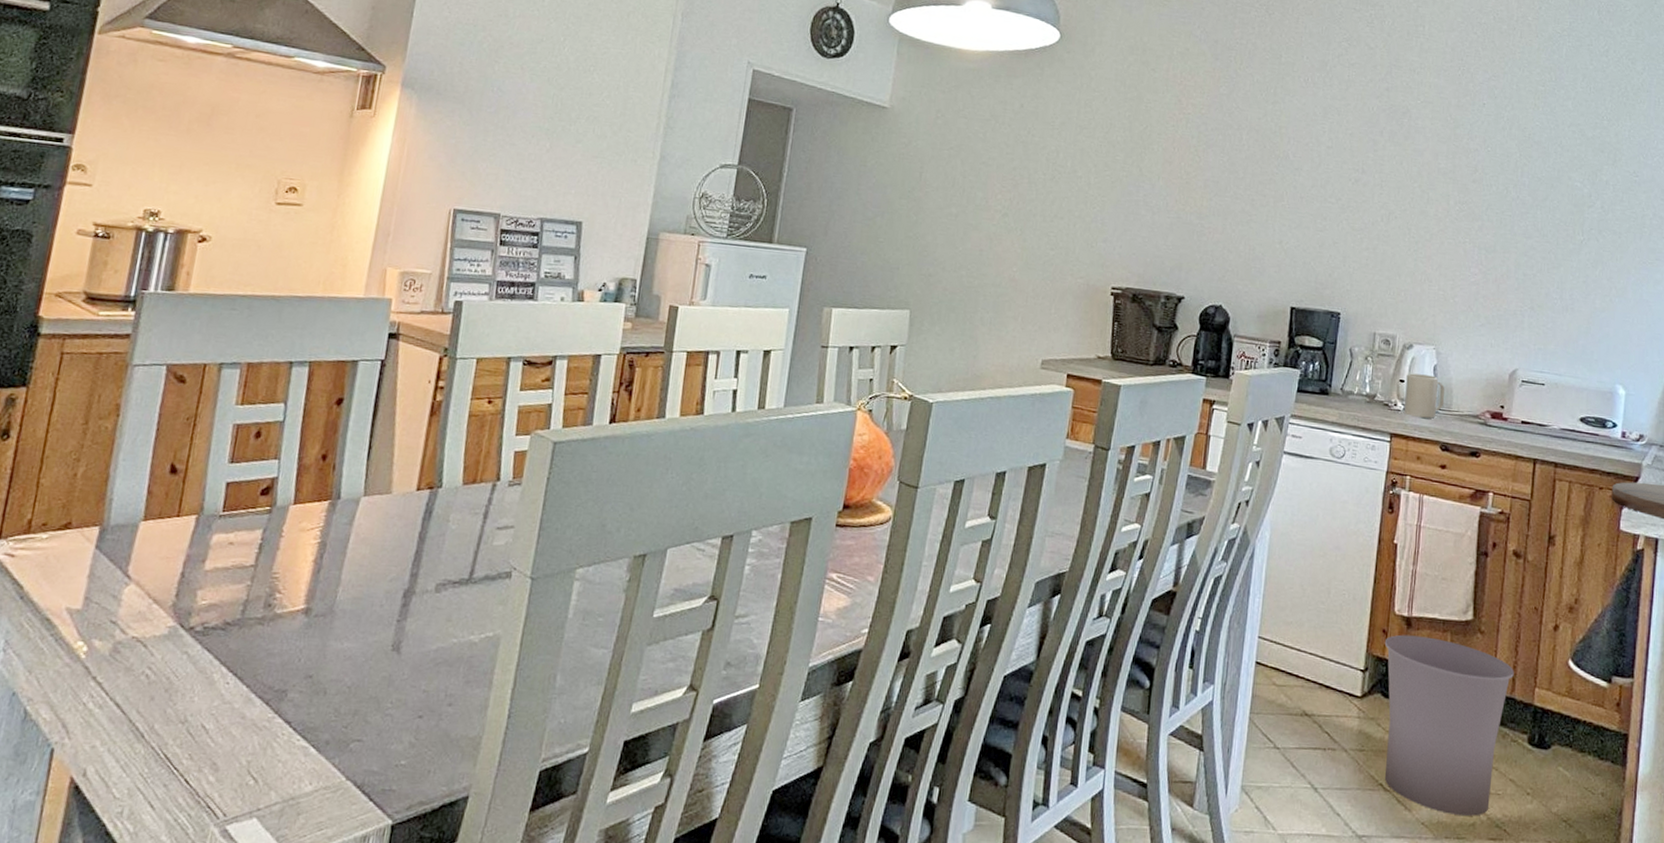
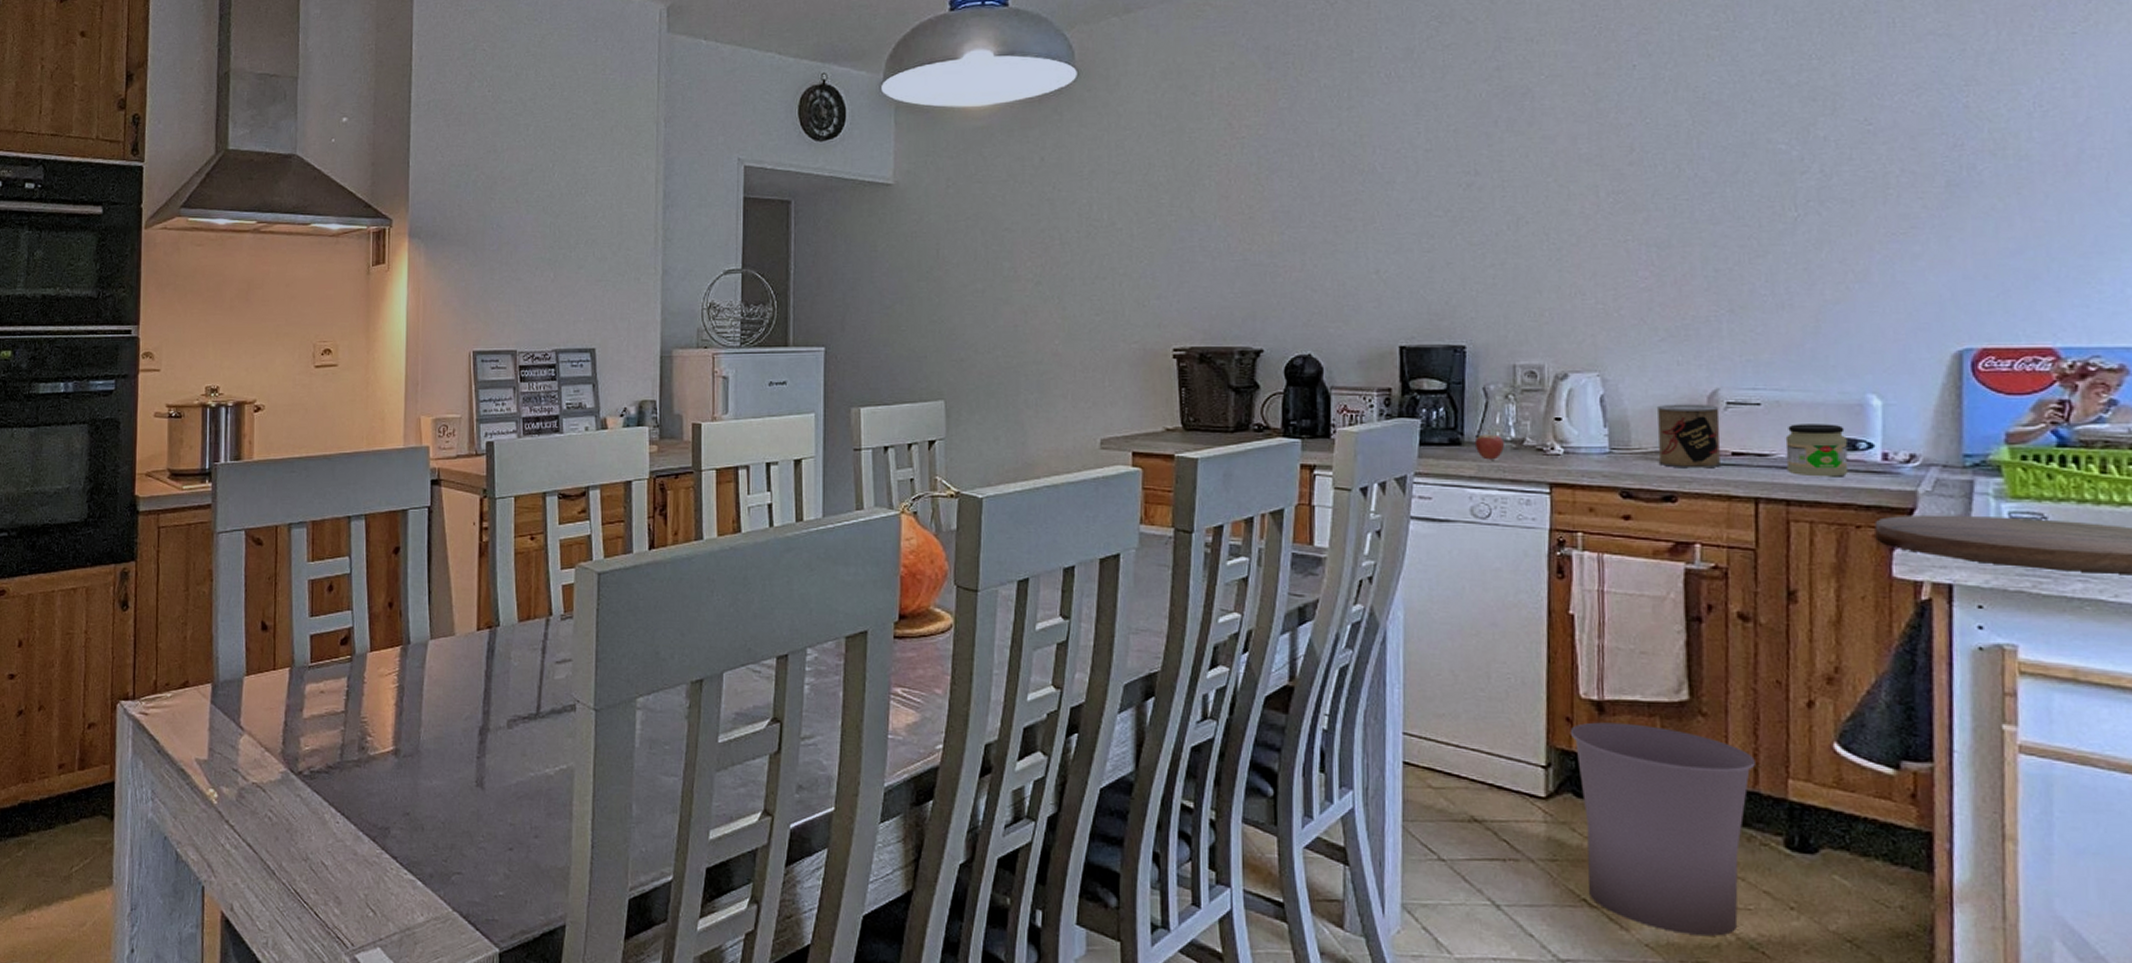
fruit: none [1338,383,1361,410] -> present [1474,428,1504,460]
mug: present [1404,373,1444,419] -> none [1564,408,1619,460]
tin can: none [1470,377,1516,433] -> present [1656,404,1720,469]
jar: none [1557,402,1600,448] -> present [1785,424,1849,477]

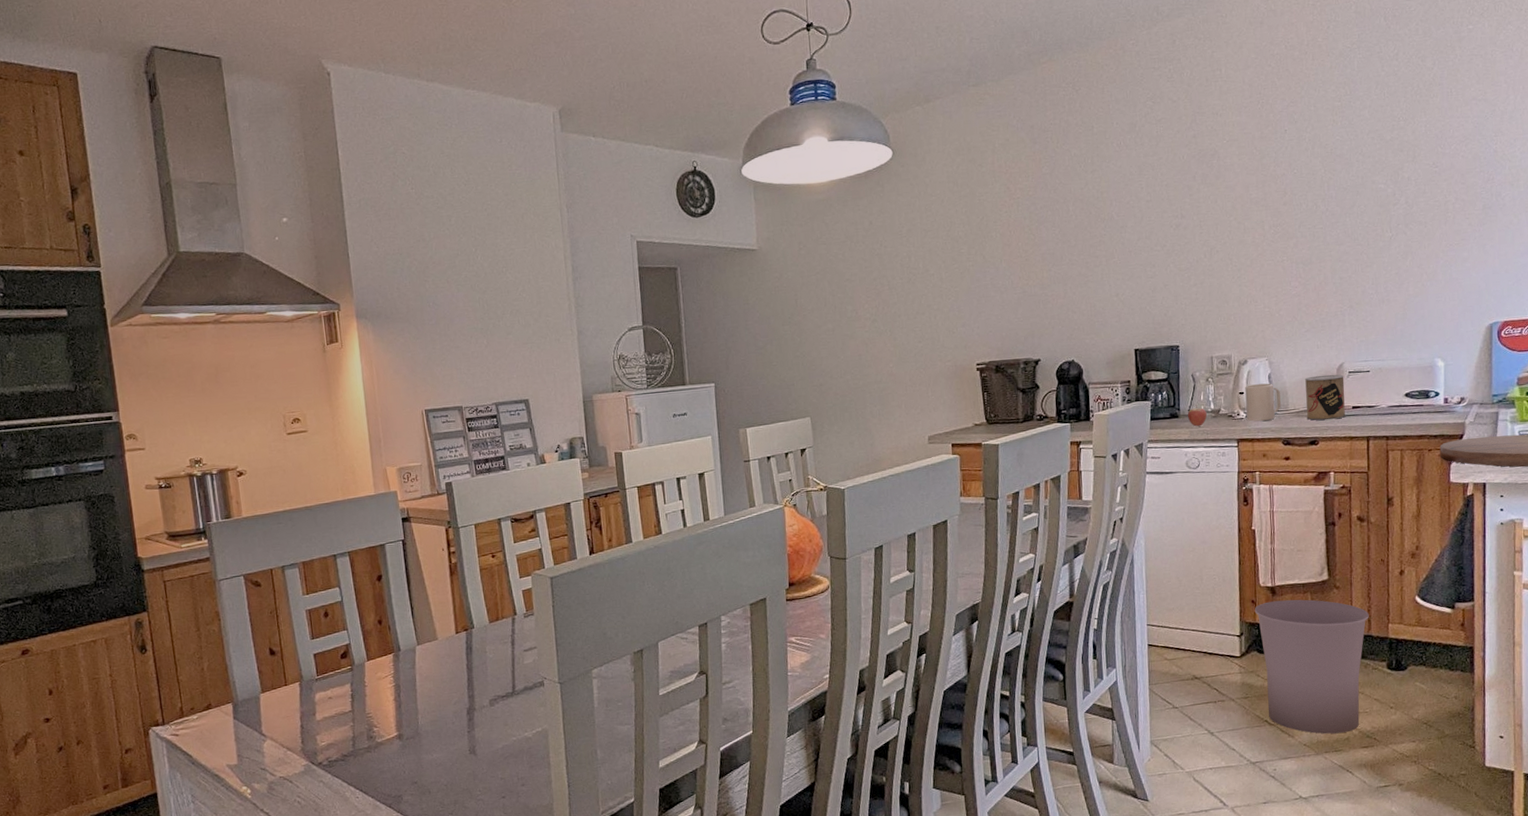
mug: none [1564,408,1619,460] -> present [1245,383,1281,422]
jar: present [1785,424,1849,477] -> none [1385,381,1424,419]

